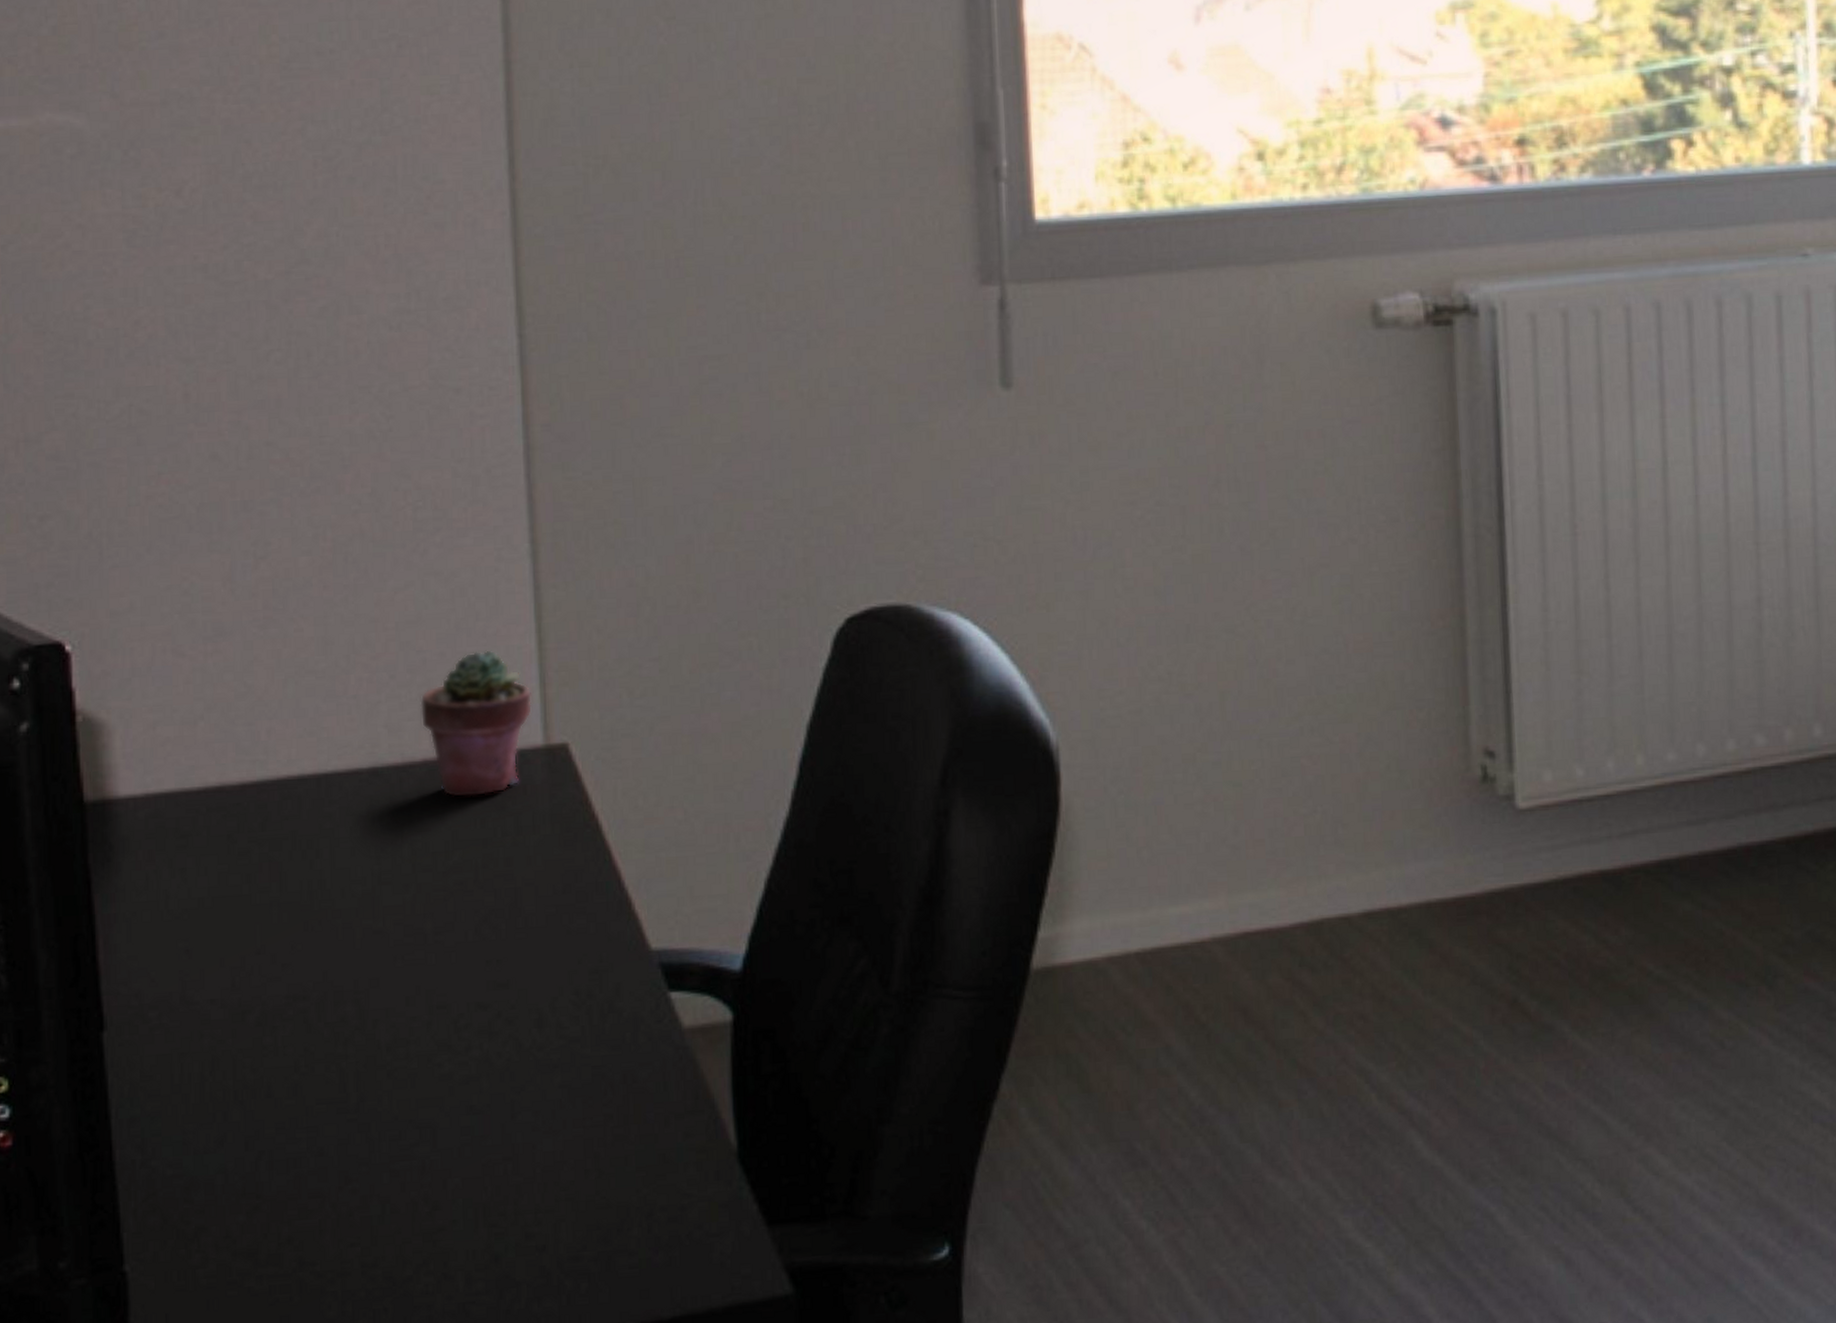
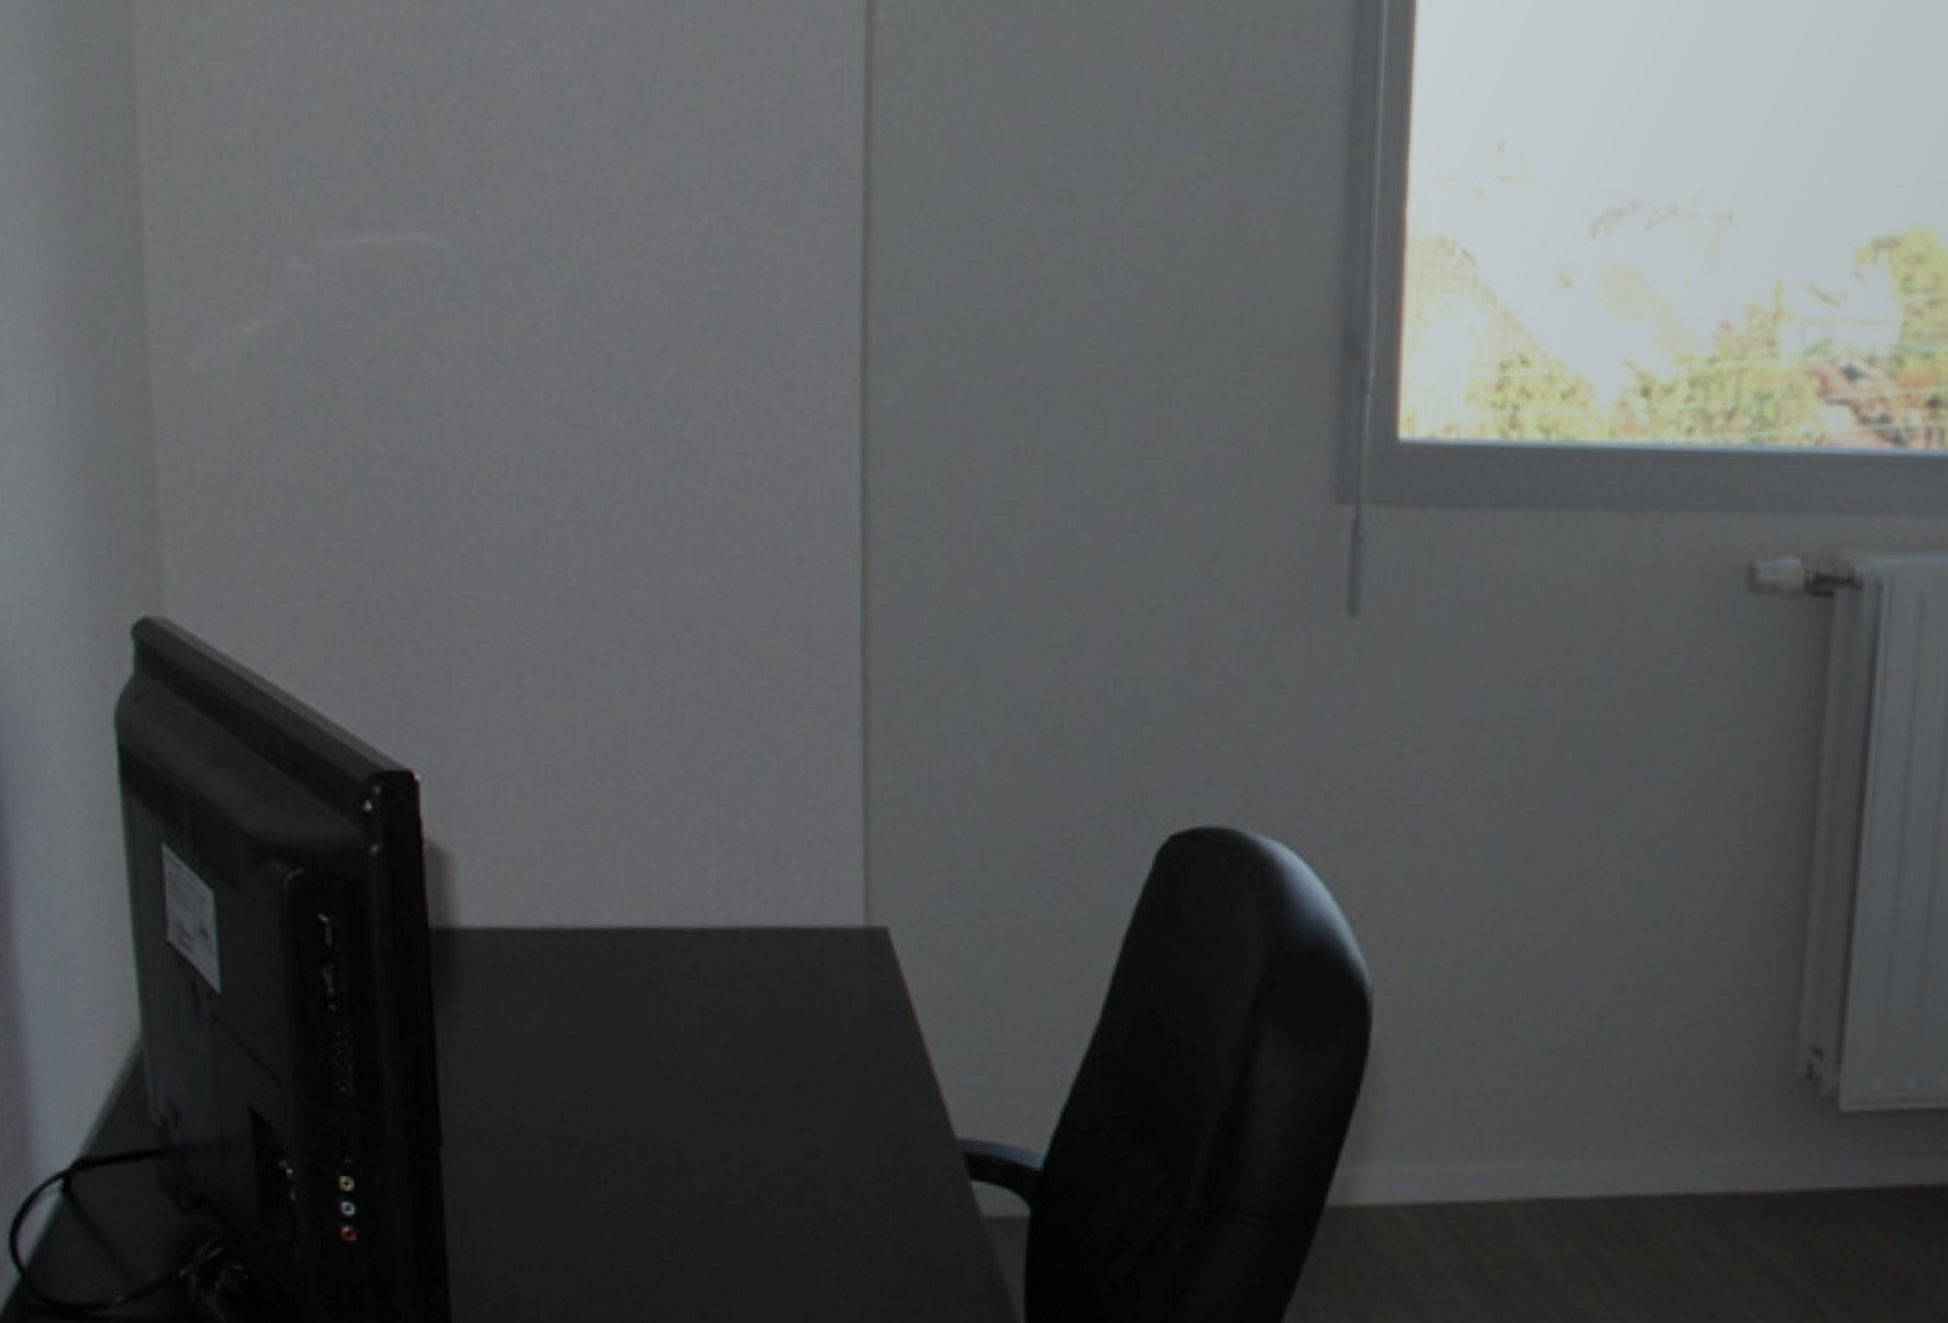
potted succulent: present [420,650,533,798] -> none [747,825,856,969]

